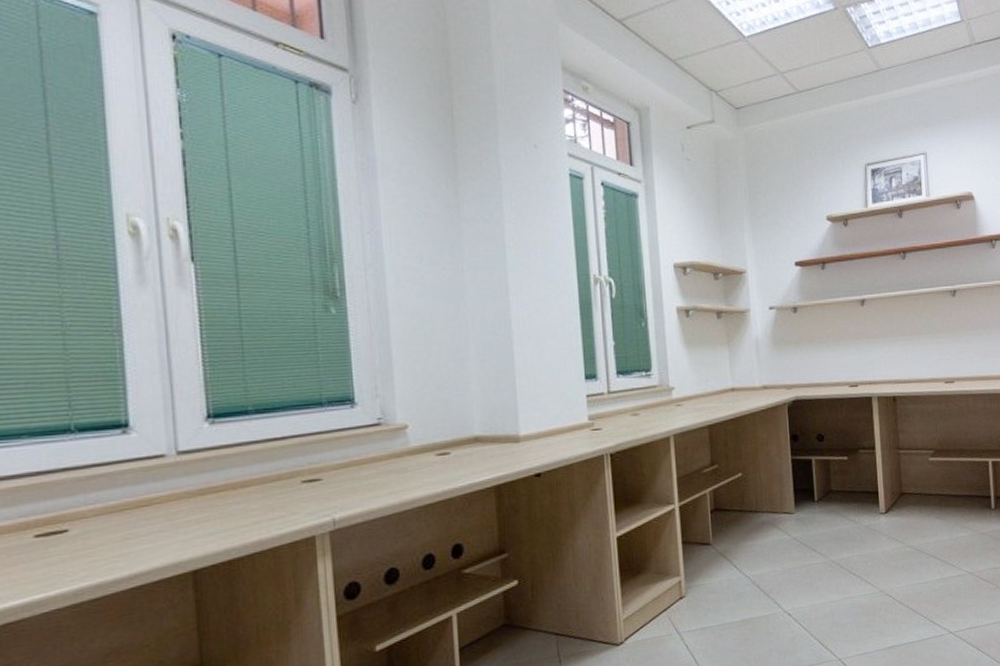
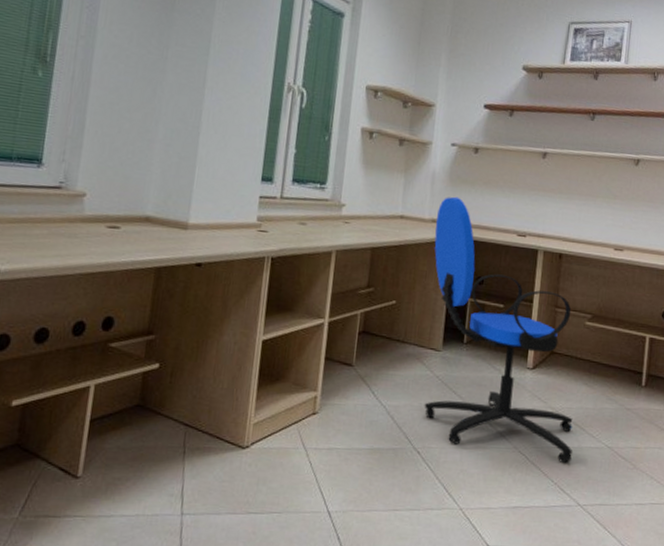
office chair: none [767,359,937,600] -> present [424,196,573,464]

